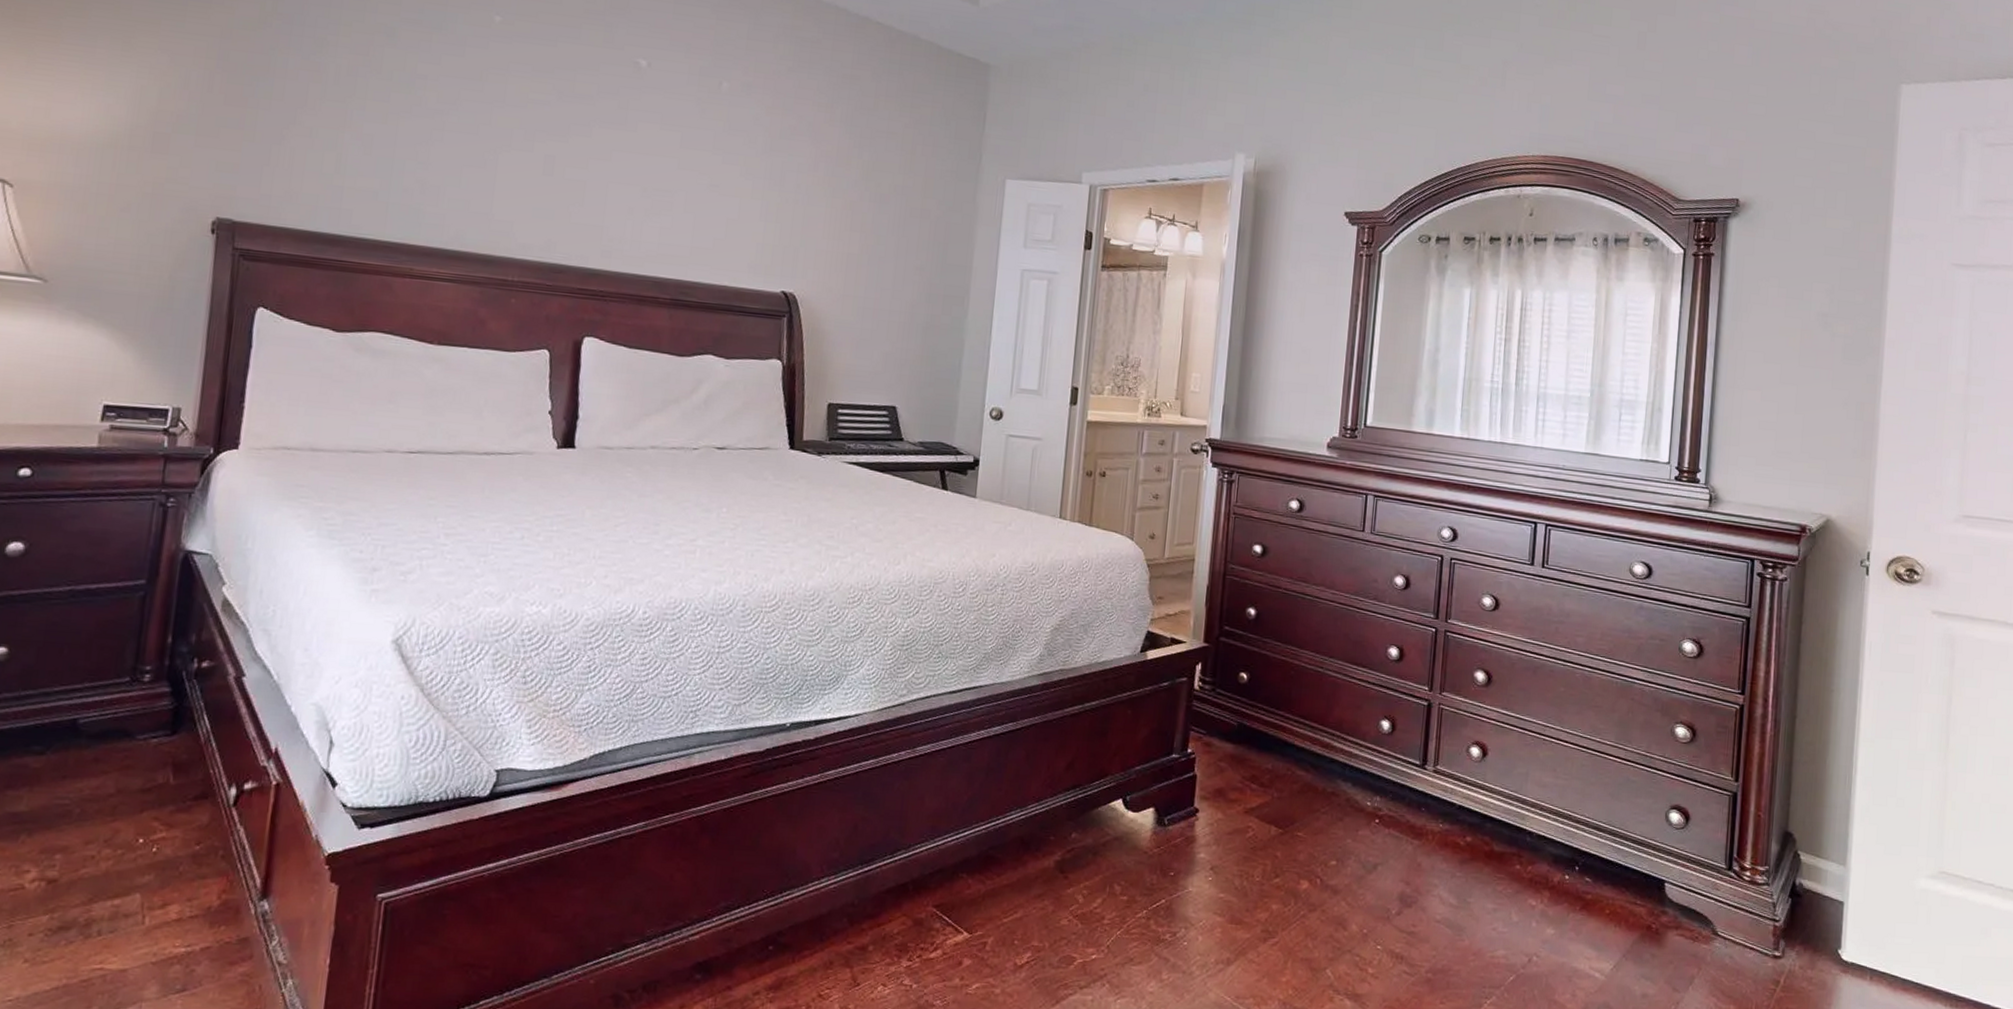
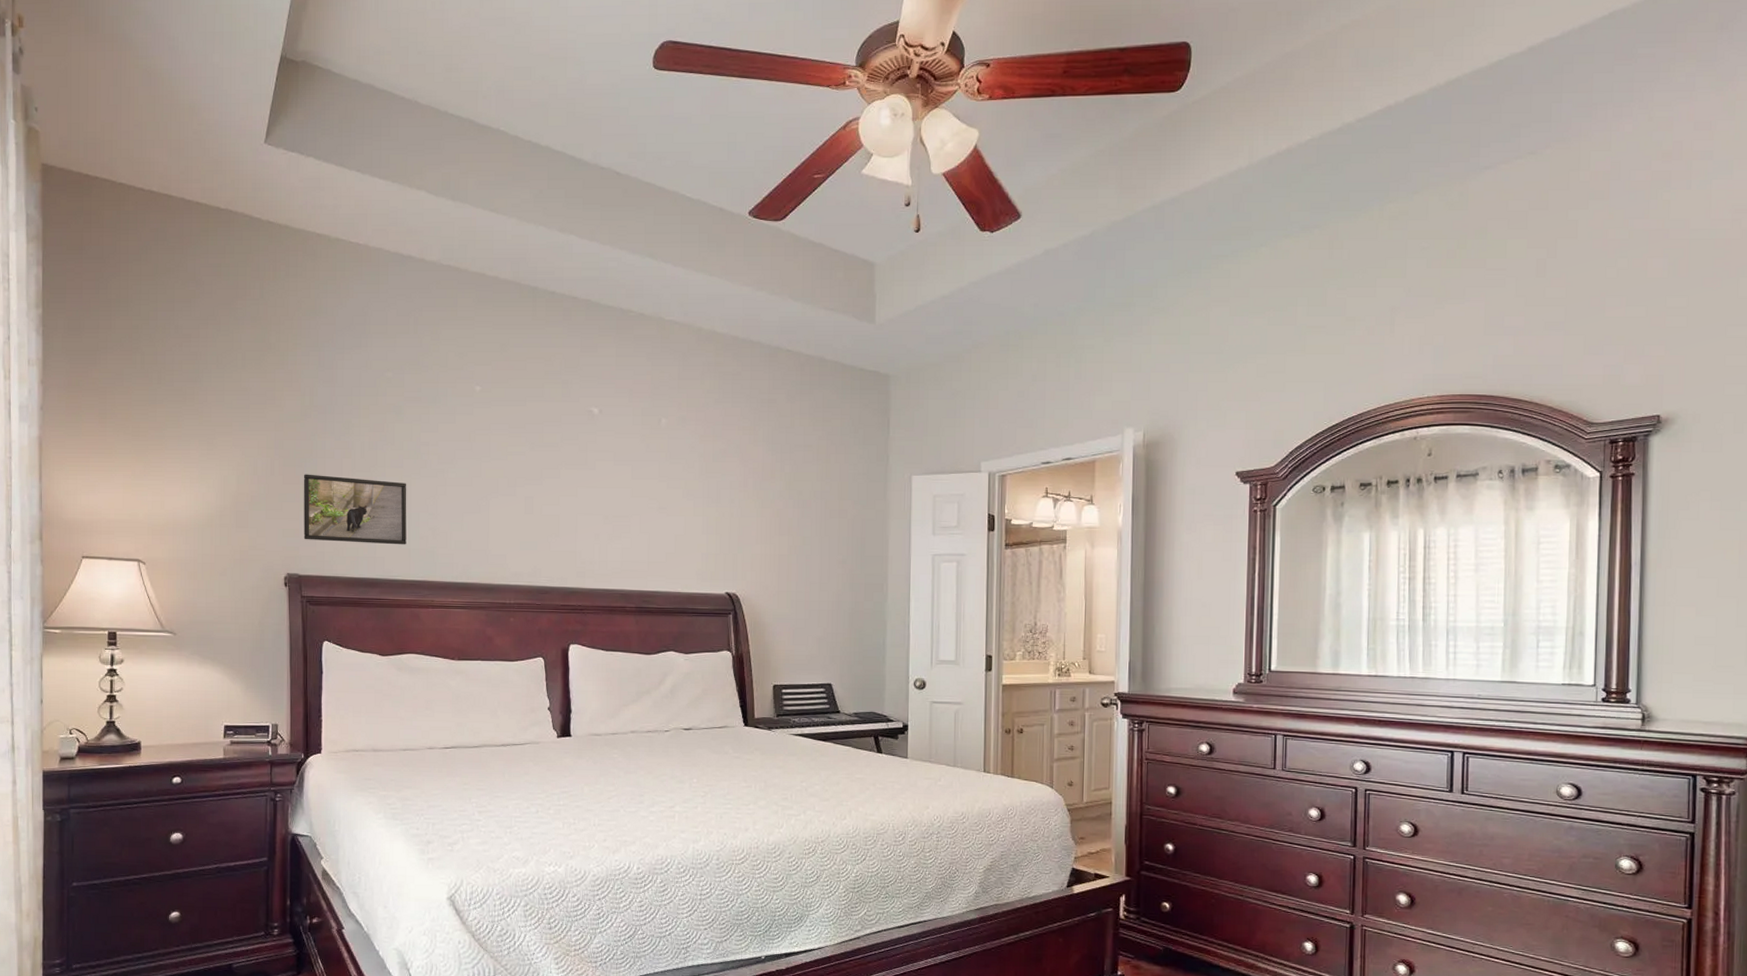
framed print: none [244,95,392,197] -> present [303,474,407,545]

